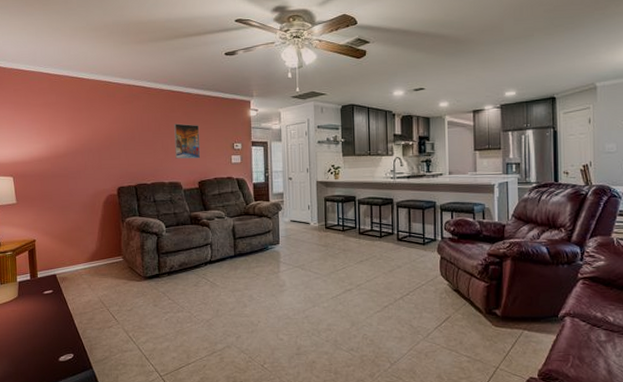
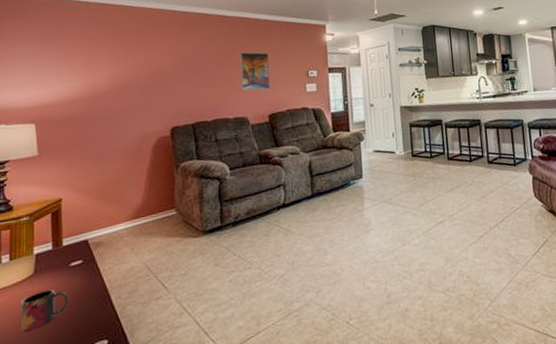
mug: none [10,310,43,339] -> present [21,289,68,331]

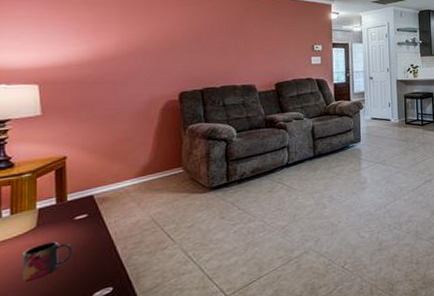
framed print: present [240,52,271,91] -> none [249,25,278,61]

